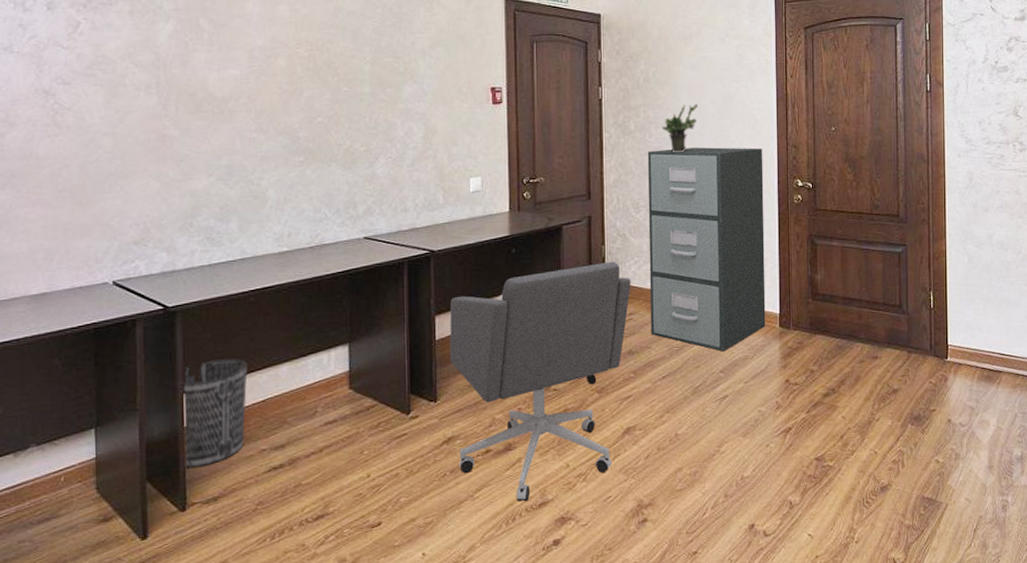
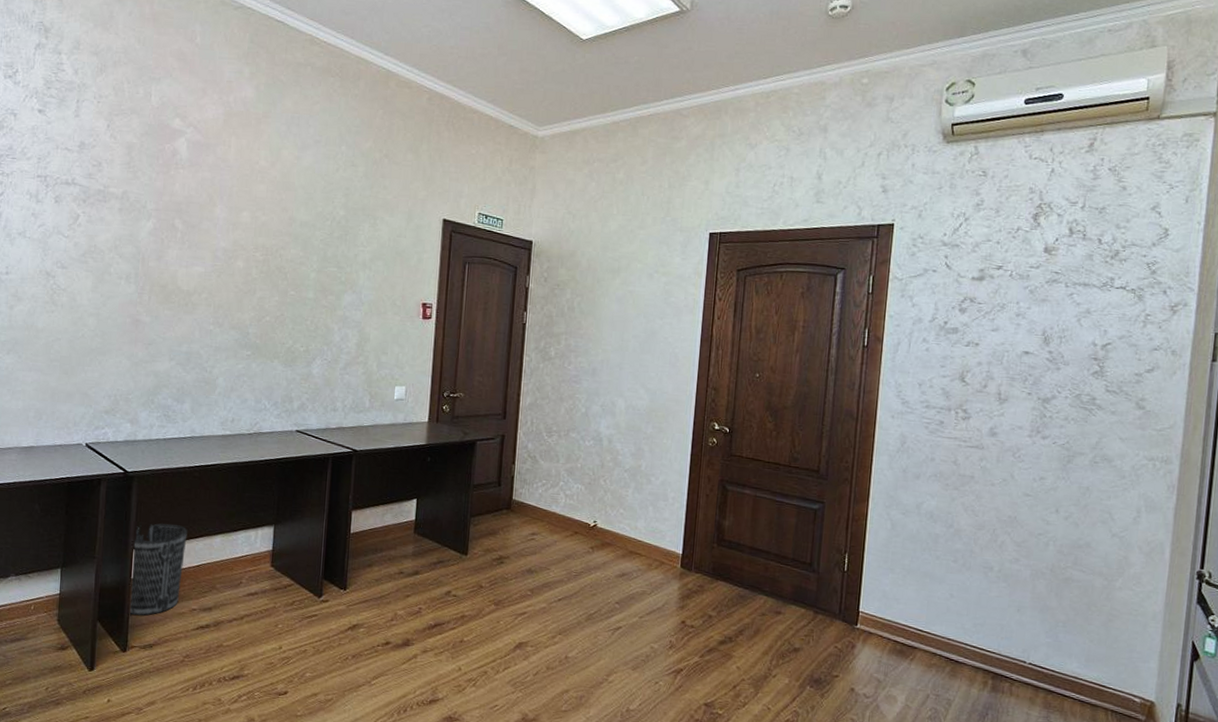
office chair: present [450,261,631,502] -> none [360,481,537,696]
filing cabinet: present [647,147,766,352] -> none [551,378,682,584]
potted plant: present [661,104,698,152] -> none [581,336,619,383]

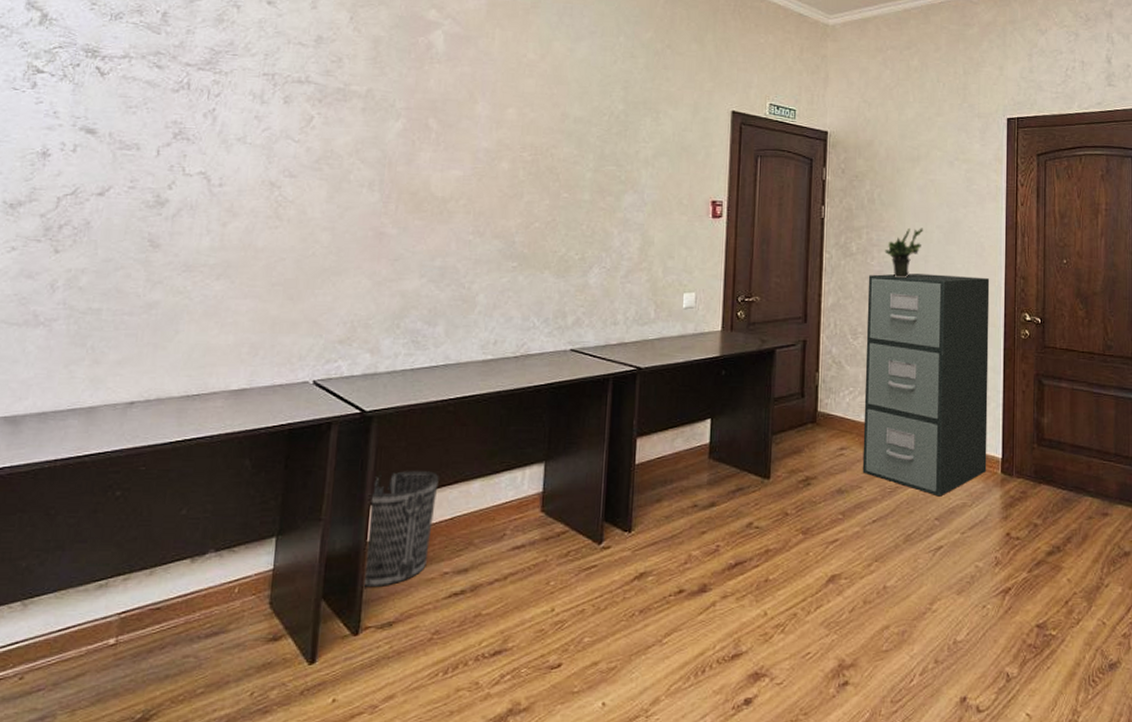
filing cabinet: none [551,378,682,584] -> present [862,274,990,497]
potted plant: none [581,336,619,383] -> present [884,228,923,277]

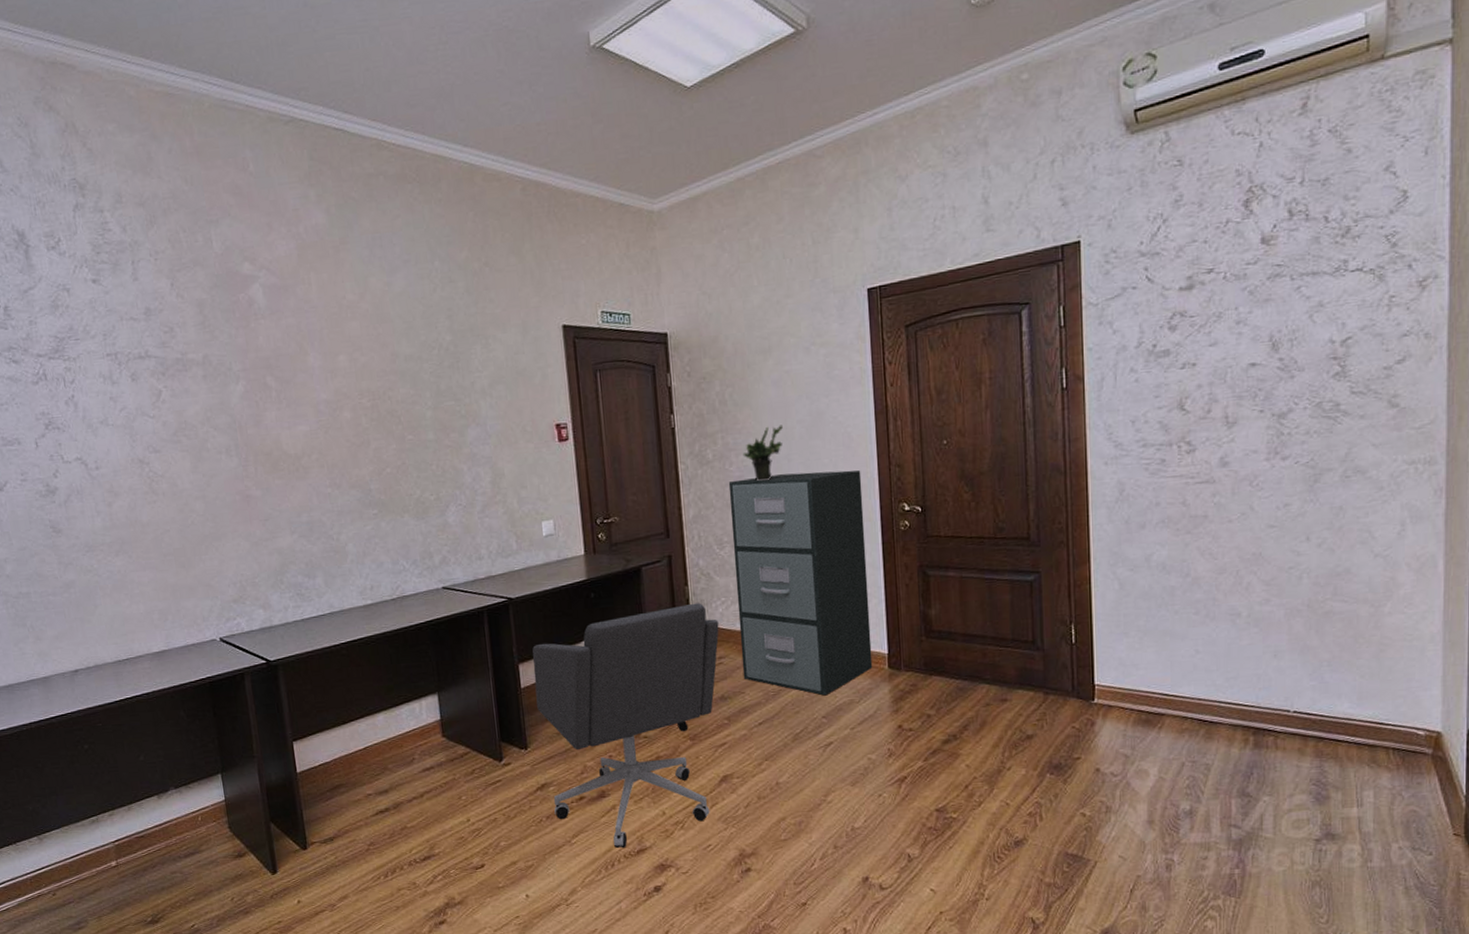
wastebasket: present [362,471,439,588] -> none [291,709,352,811]
office chair: none [649,390,844,652] -> present [532,602,719,848]

